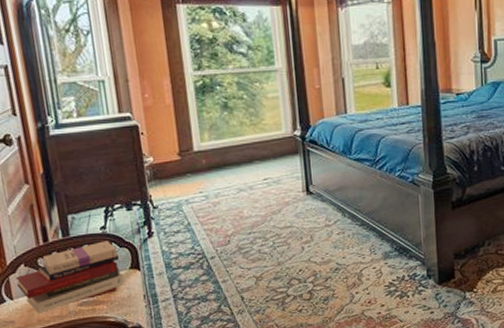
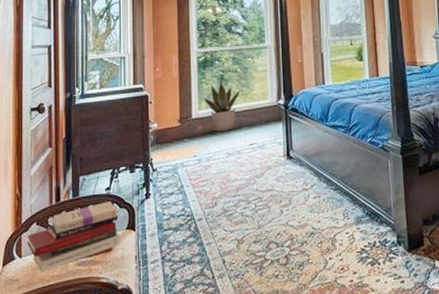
potted plant: none [206,107,251,167] -> present [204,79,242,133]

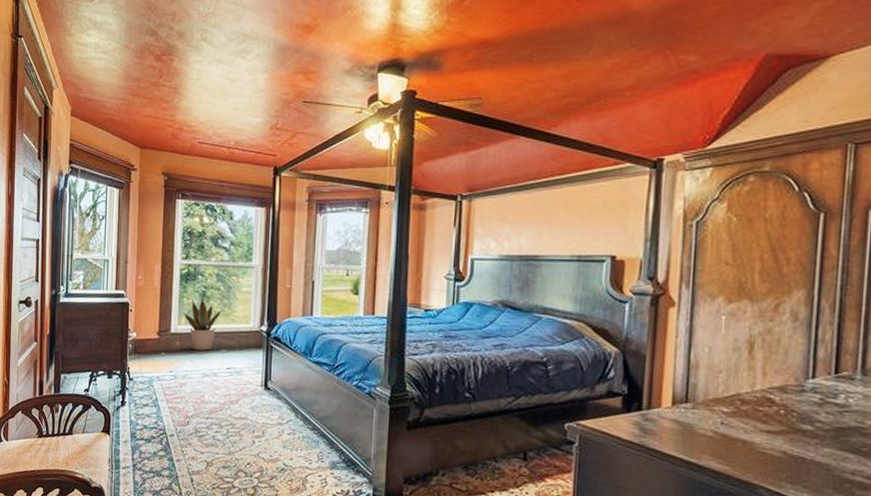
books: present [26,201,120,274] -> none [12,402,96,459]

